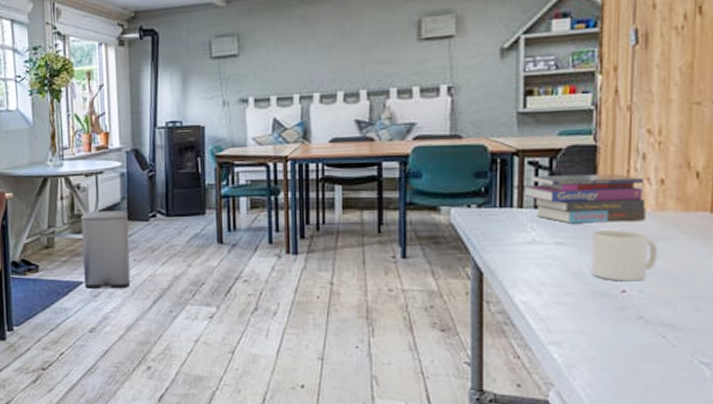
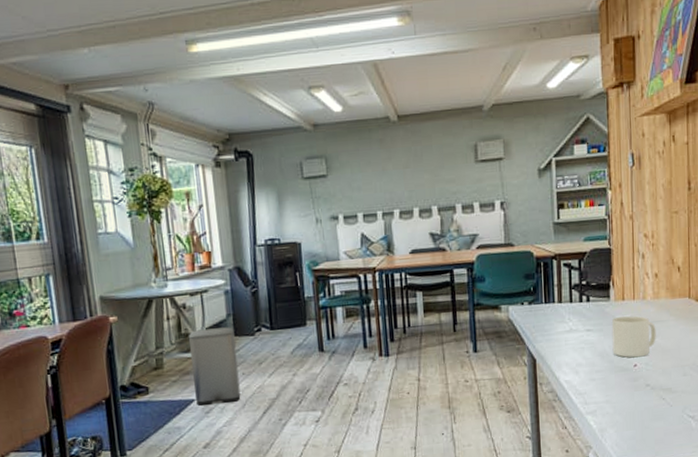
books: present [525,173,646,224] -> none [562,270,647,314]

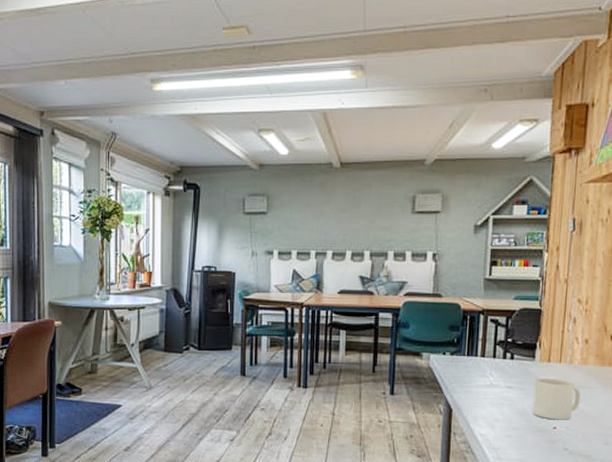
pedal bin: present [188,327,241,406] -> none [122,342,164,412]

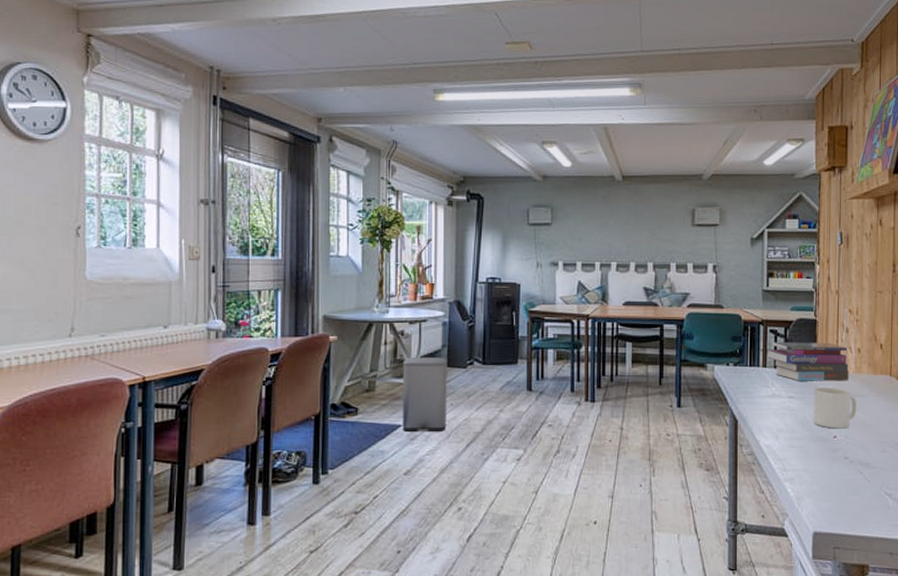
pedal bin: none [122,342,164,412] -> present [402,357,447,432]
books: none [486,332,574,372] -> present [767,342,849,381]

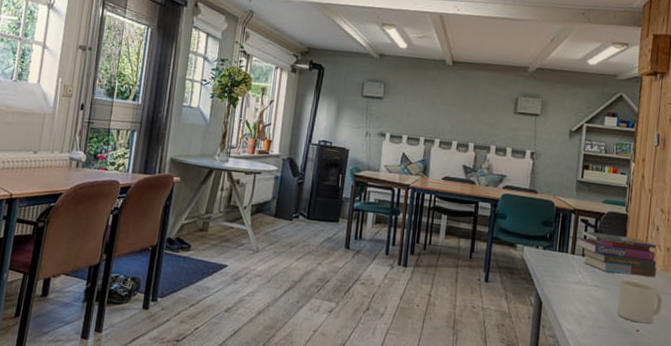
pedal bin: present [402,357,447,432] -> none [228,204,276,276]

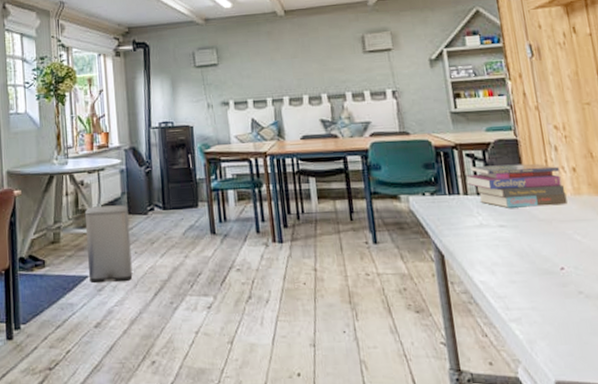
pedal bin: none [228,204,276,276] -> present [84,205,133,282]
mug: present [617,280,662,324] -> none [527,212,584,260]

